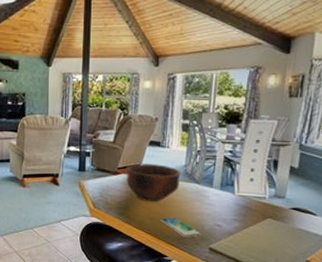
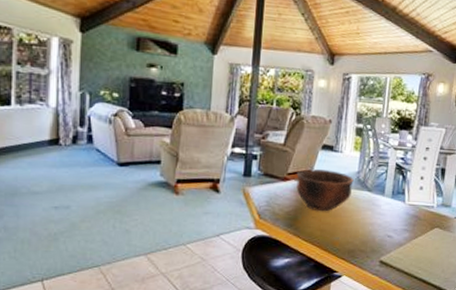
smartphone: present [161,217,201,238] -> none [331,229,372,250]

